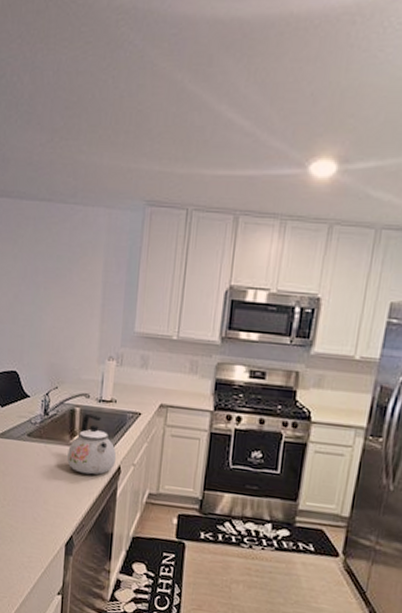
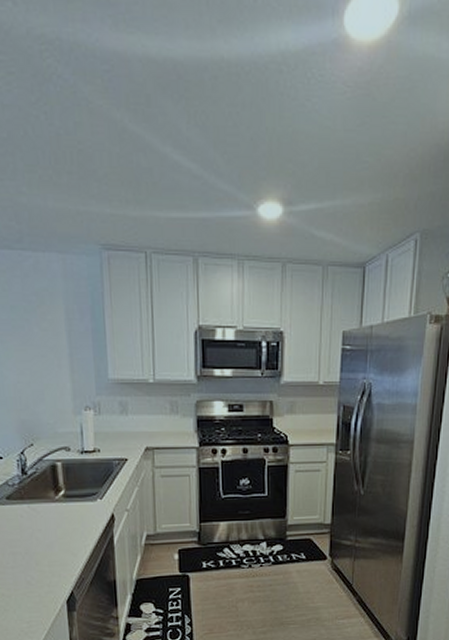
kettle: present [67,413,117,475] -> none [55,466,109,528]

